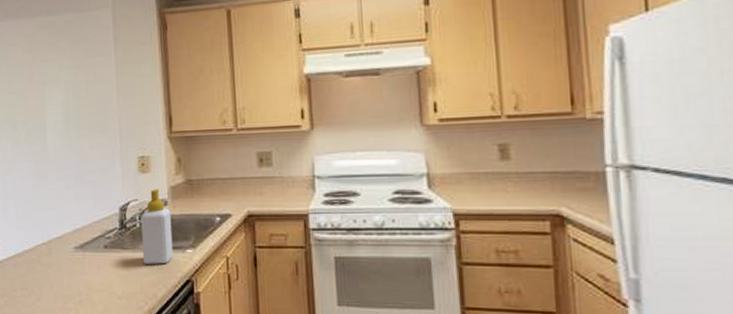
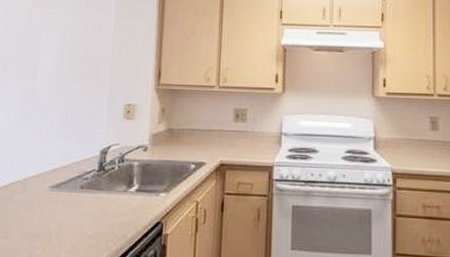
soap bottle: present [141,188,174,264] -> none [117,135,150,206]

